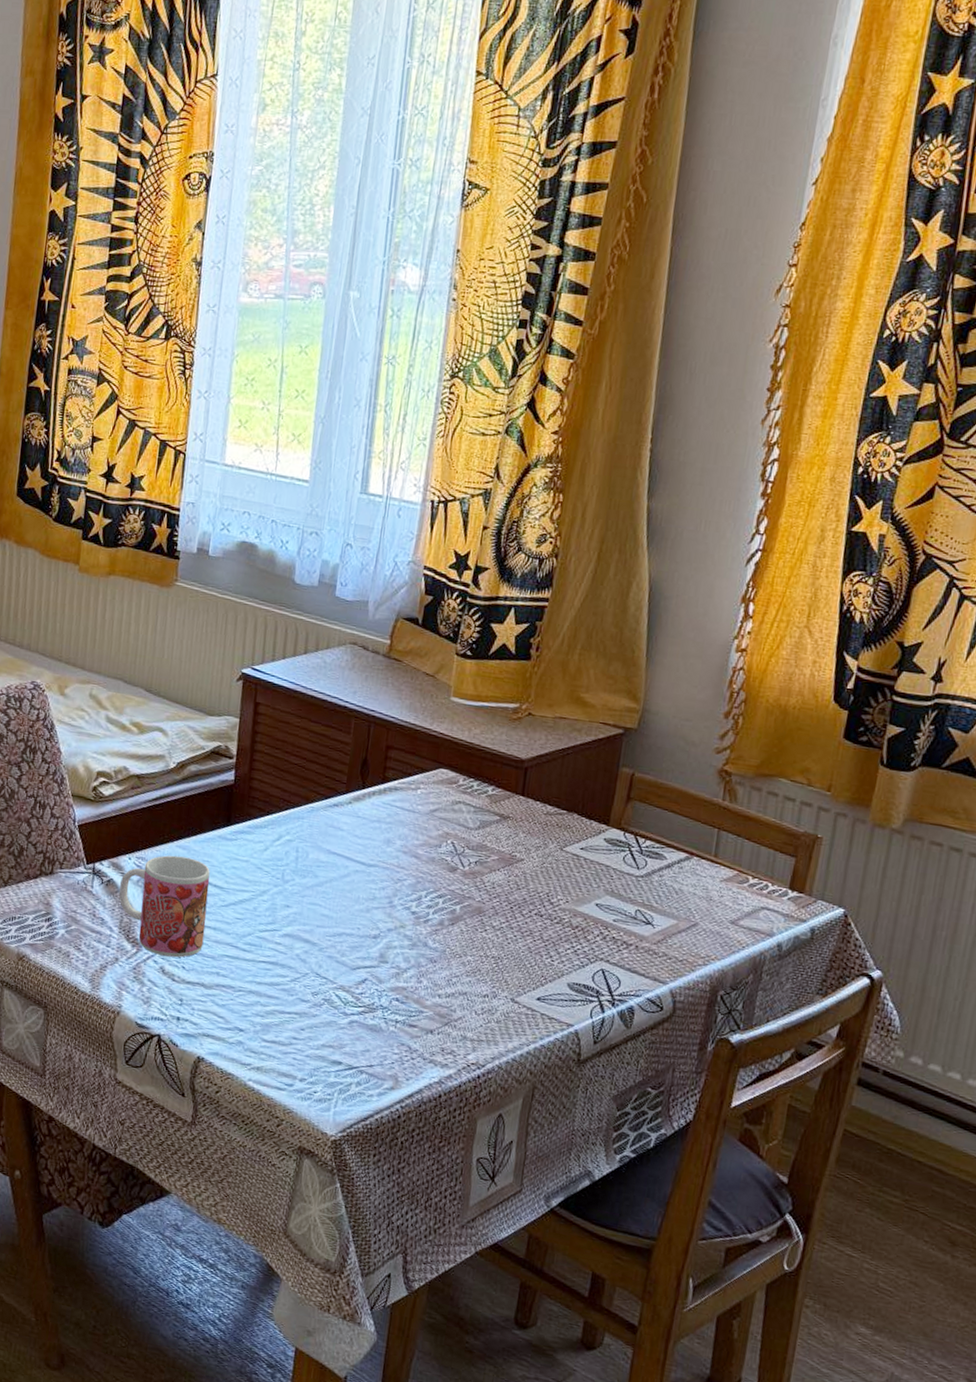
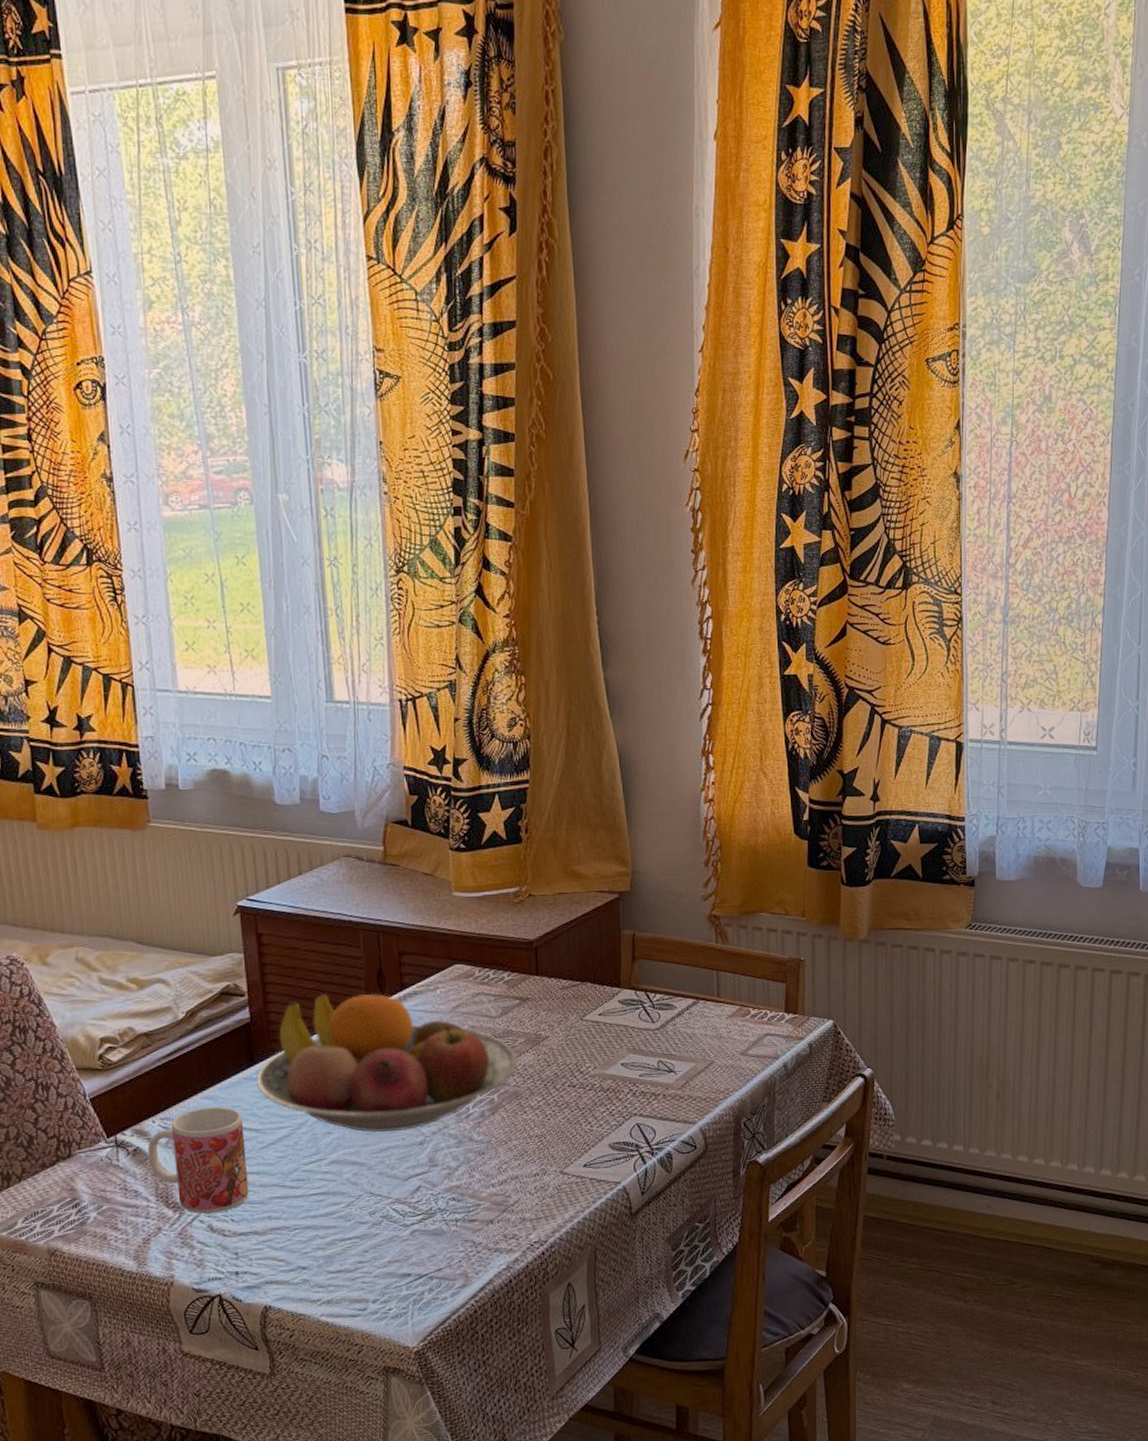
fruit bowl: none [228,771,488,922] -> present [255,993,518,1132]

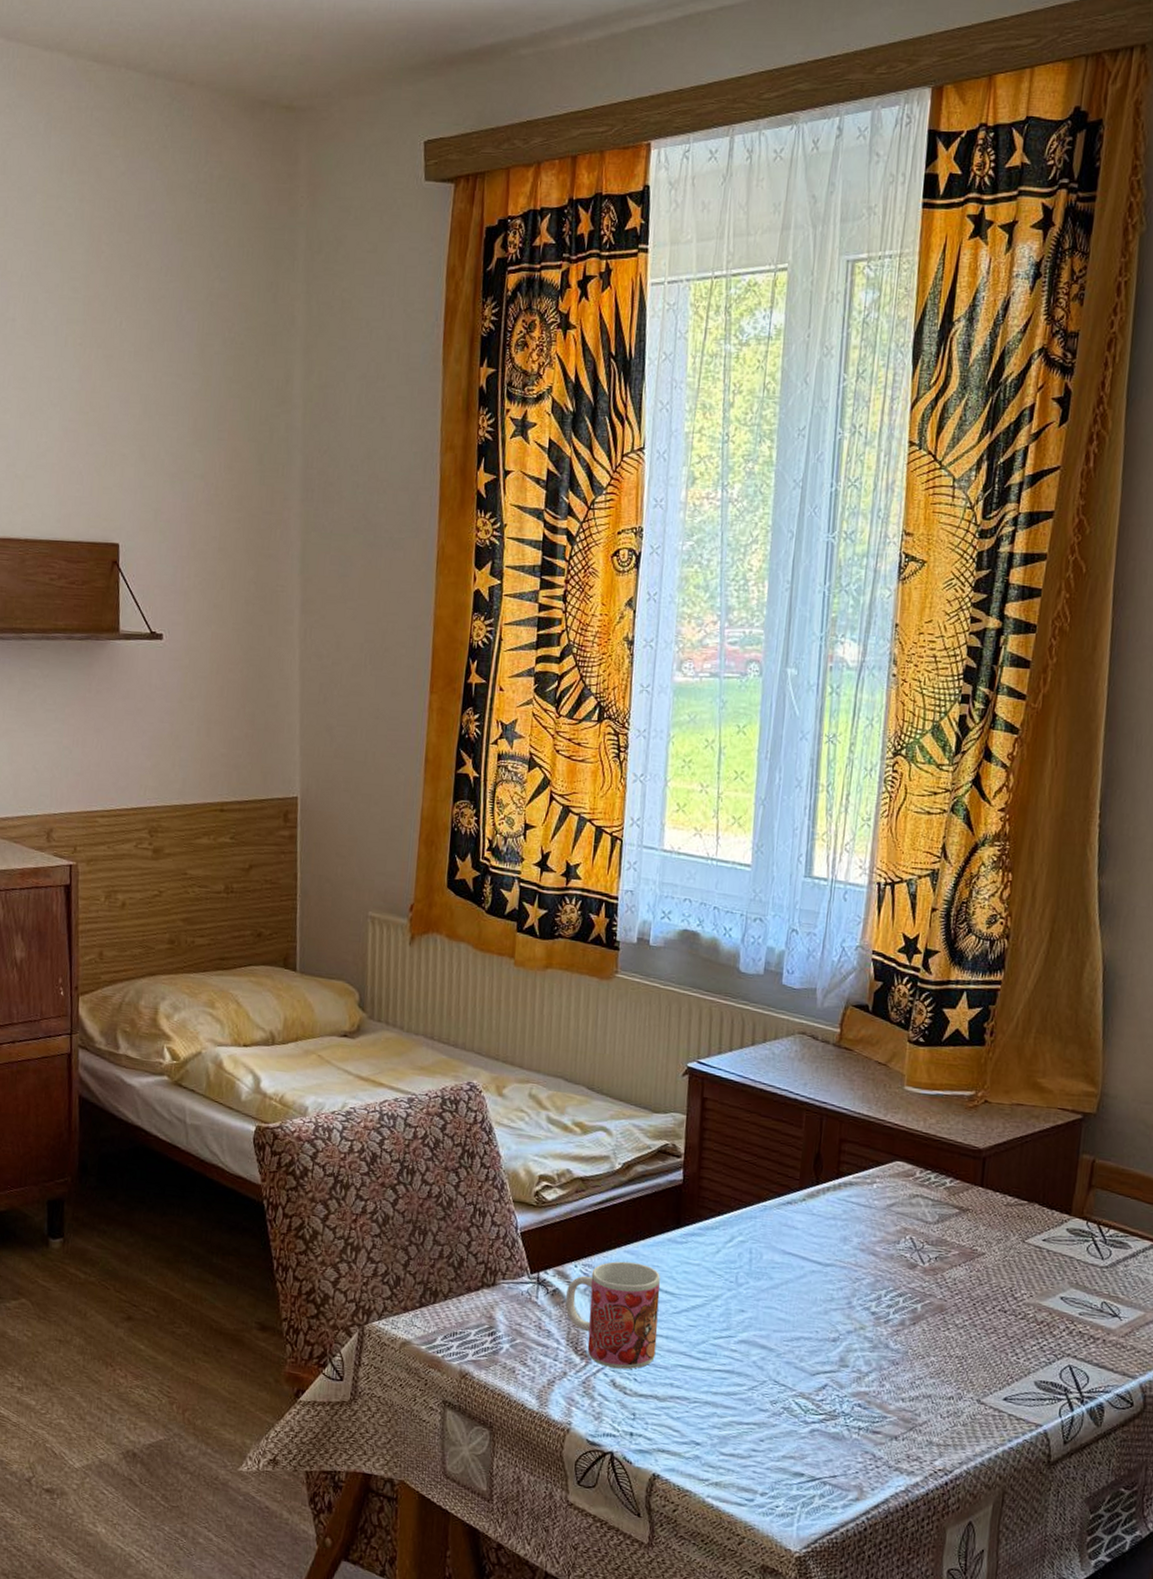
fruit bowl: present [255,993,518,1132] -> none [678,1168,949,1324]

